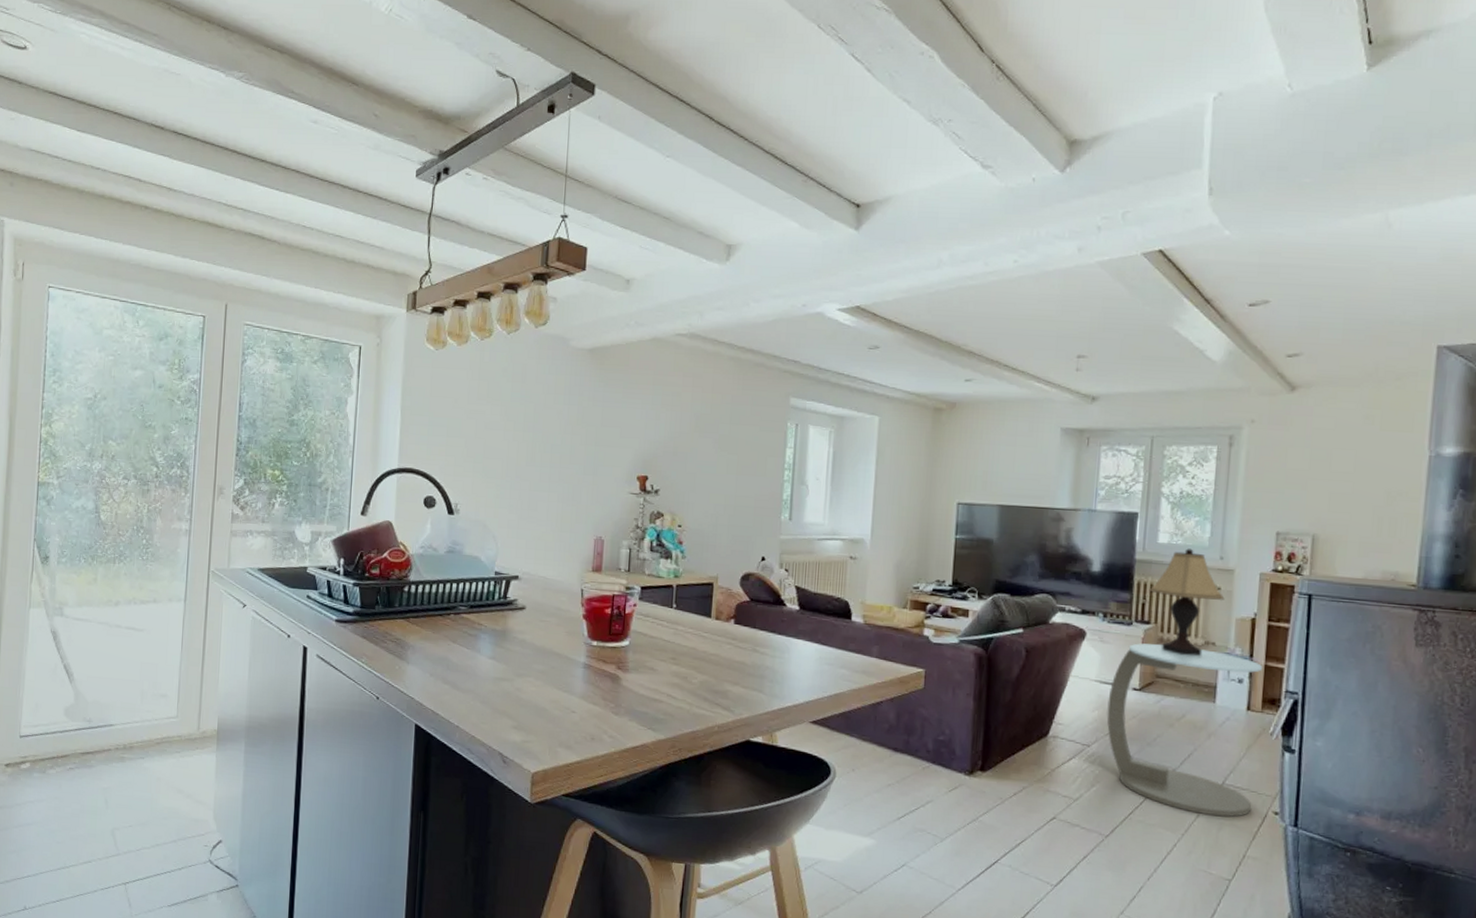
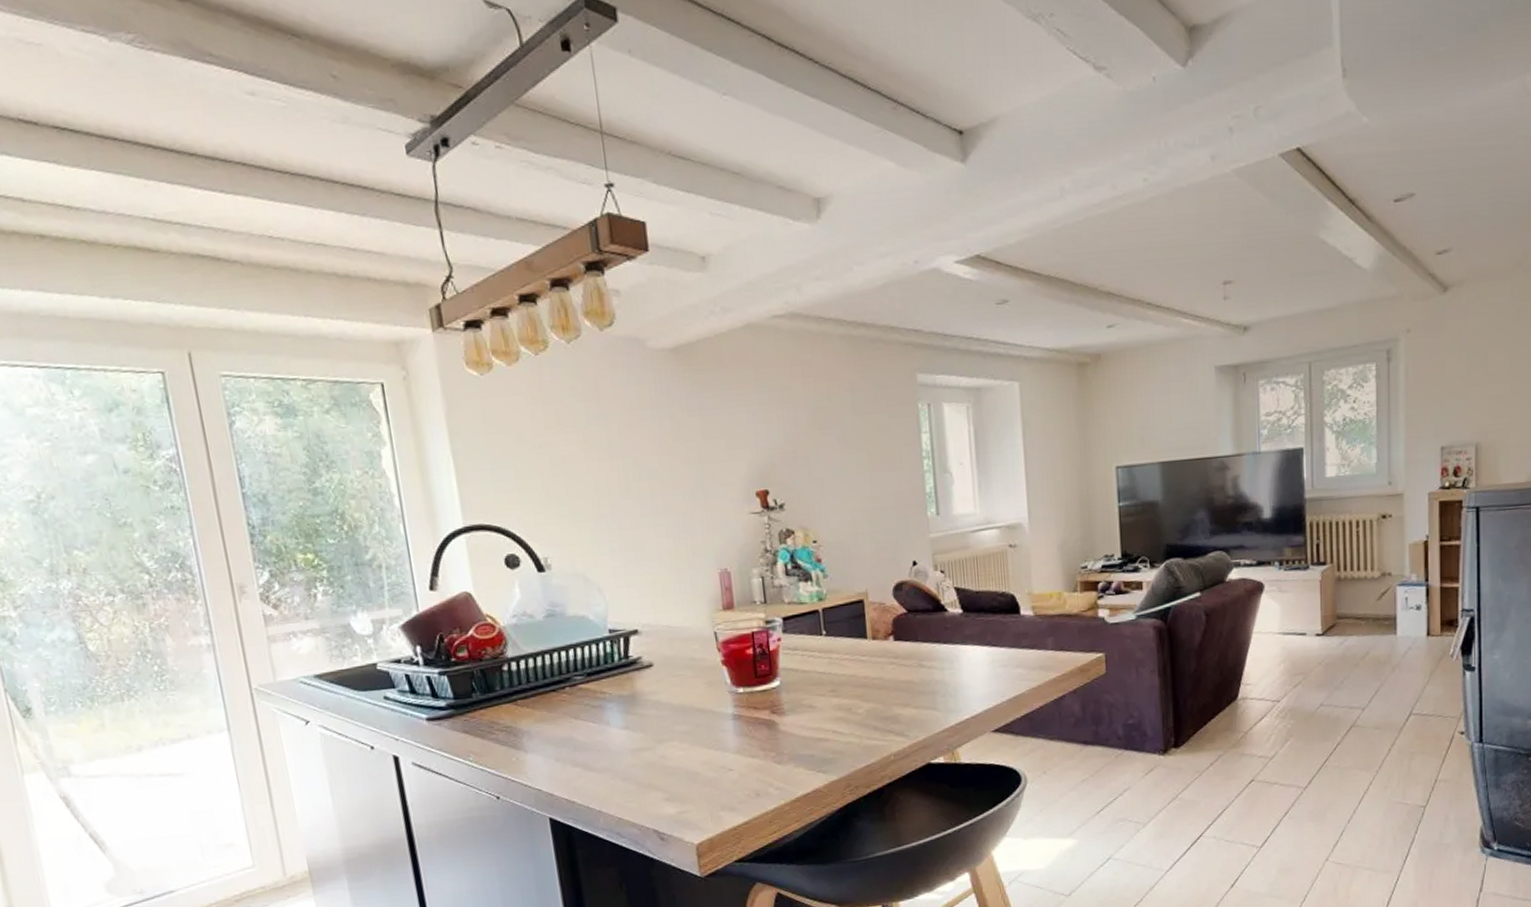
side table: present [1107,643,1263,817] -> none [1292,581,1439,749]
lamp: present [1149,548,1225,656] -> none [1322,478,1396,592]

